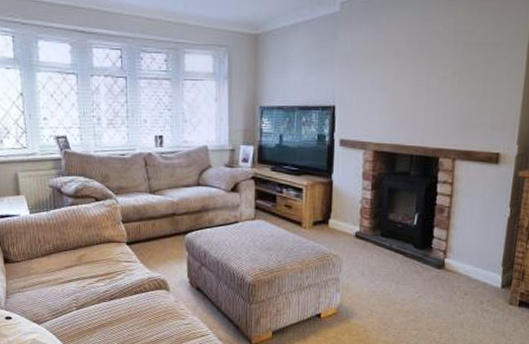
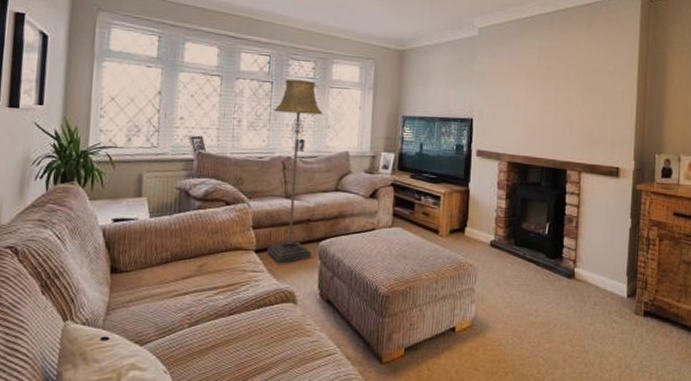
floor lamp: none [130,73,180,255] -> present [267,79,322,264]

